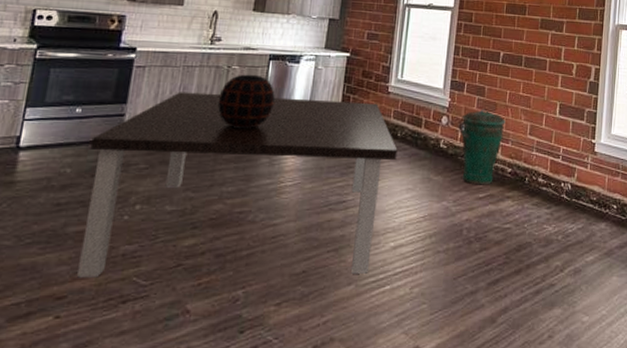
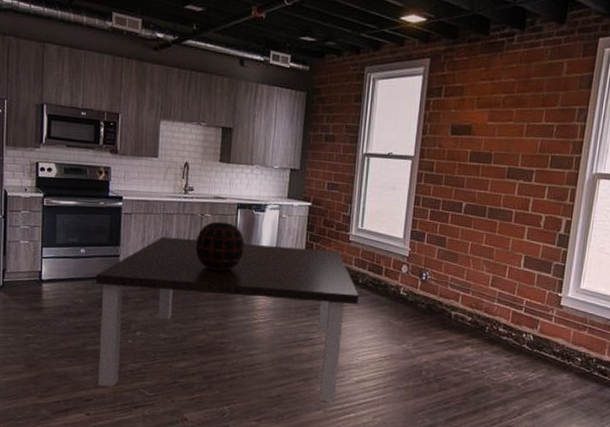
trash can: present [459,109,506,185] -> none [419,259,467,332]

